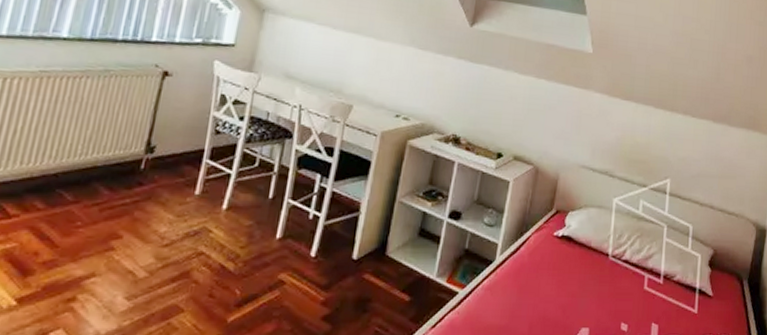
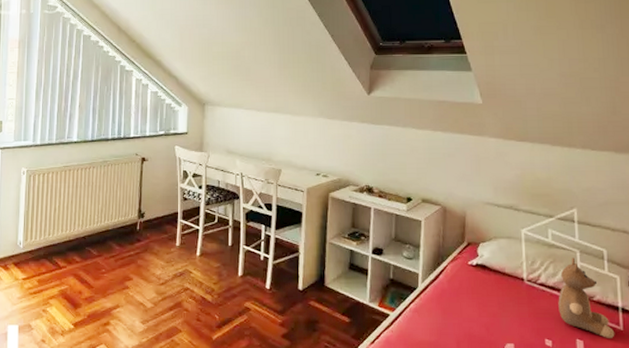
teddy bear: none [638,232,690,322] -> present [558,257,615,338]

